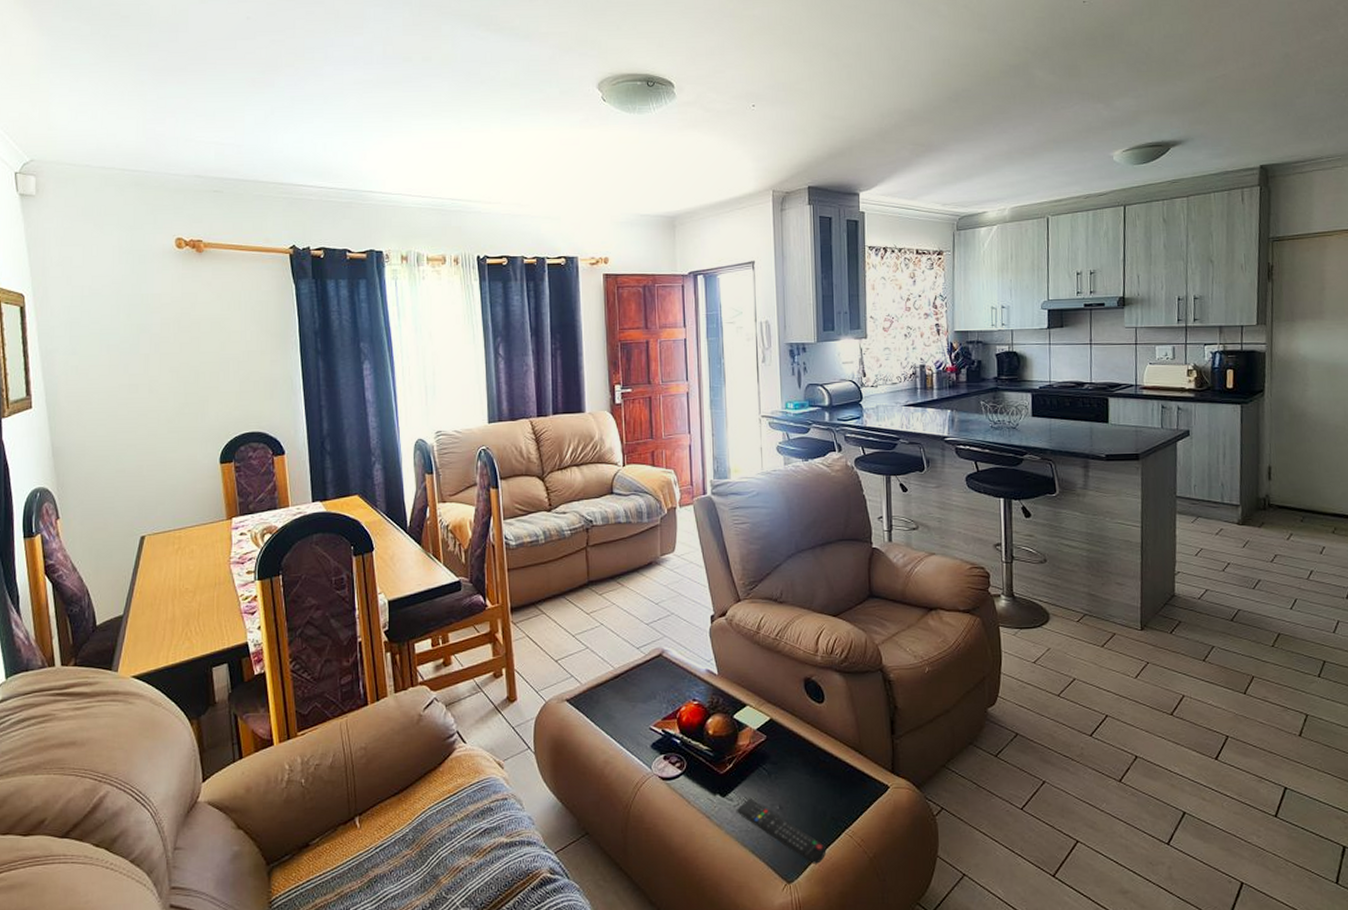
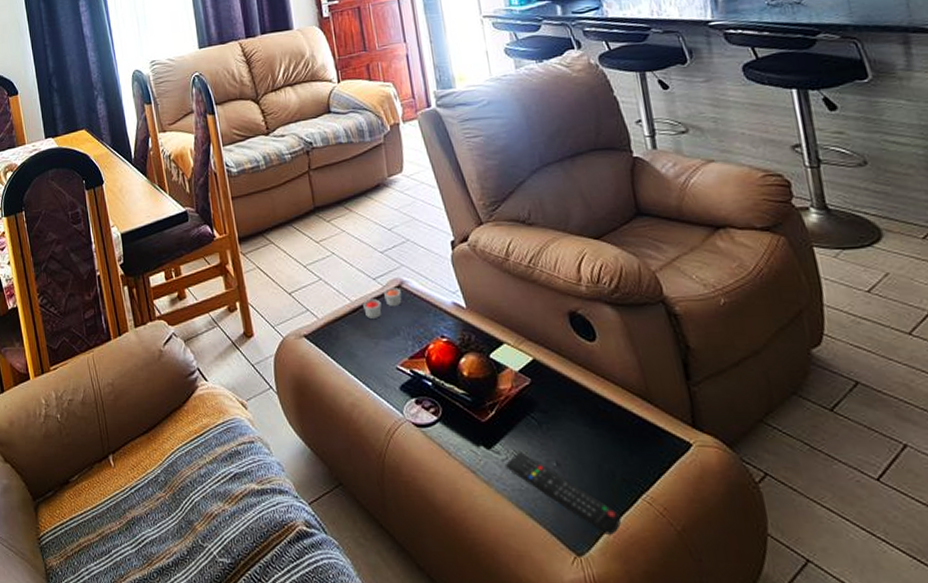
candle: none [625,656,661,684] -> present [363,288,402,319]

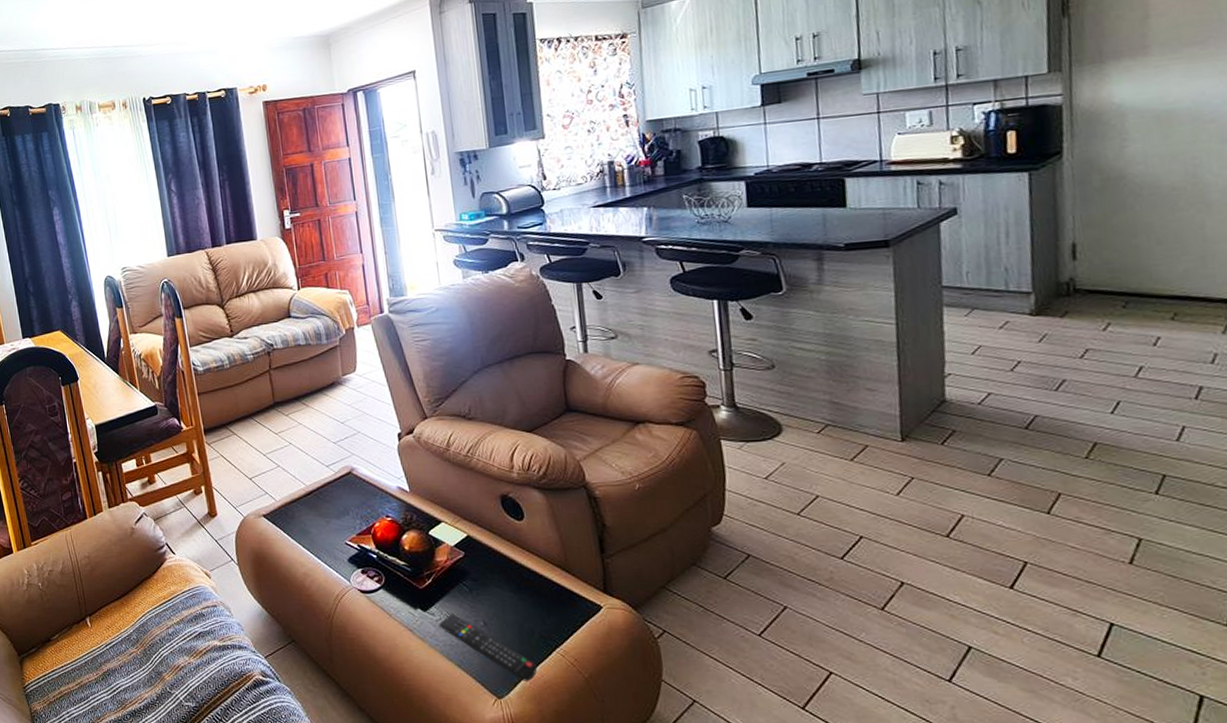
candle: present [363,288,402,319] -> none [317,474,352,501]

